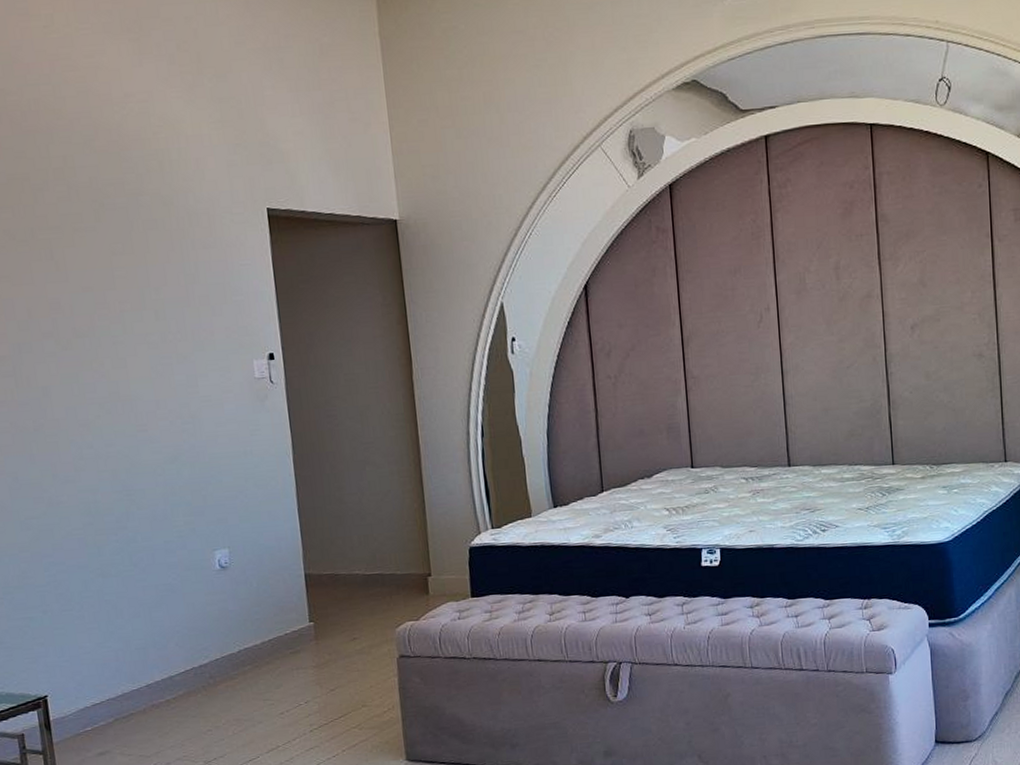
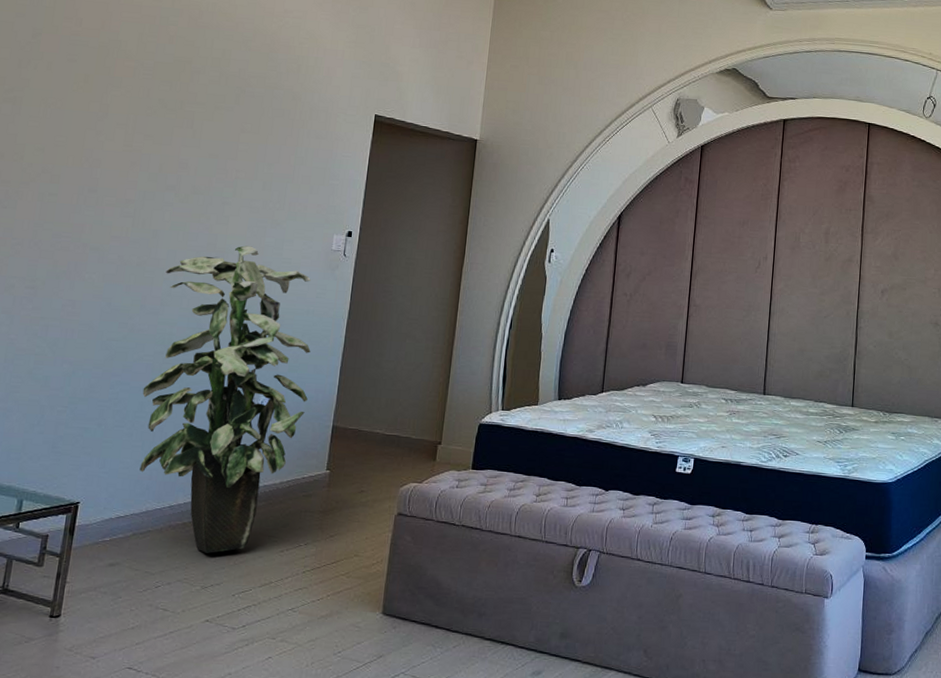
indoor plant: none [70,388,270,727] -> present [139,245,311,554]

